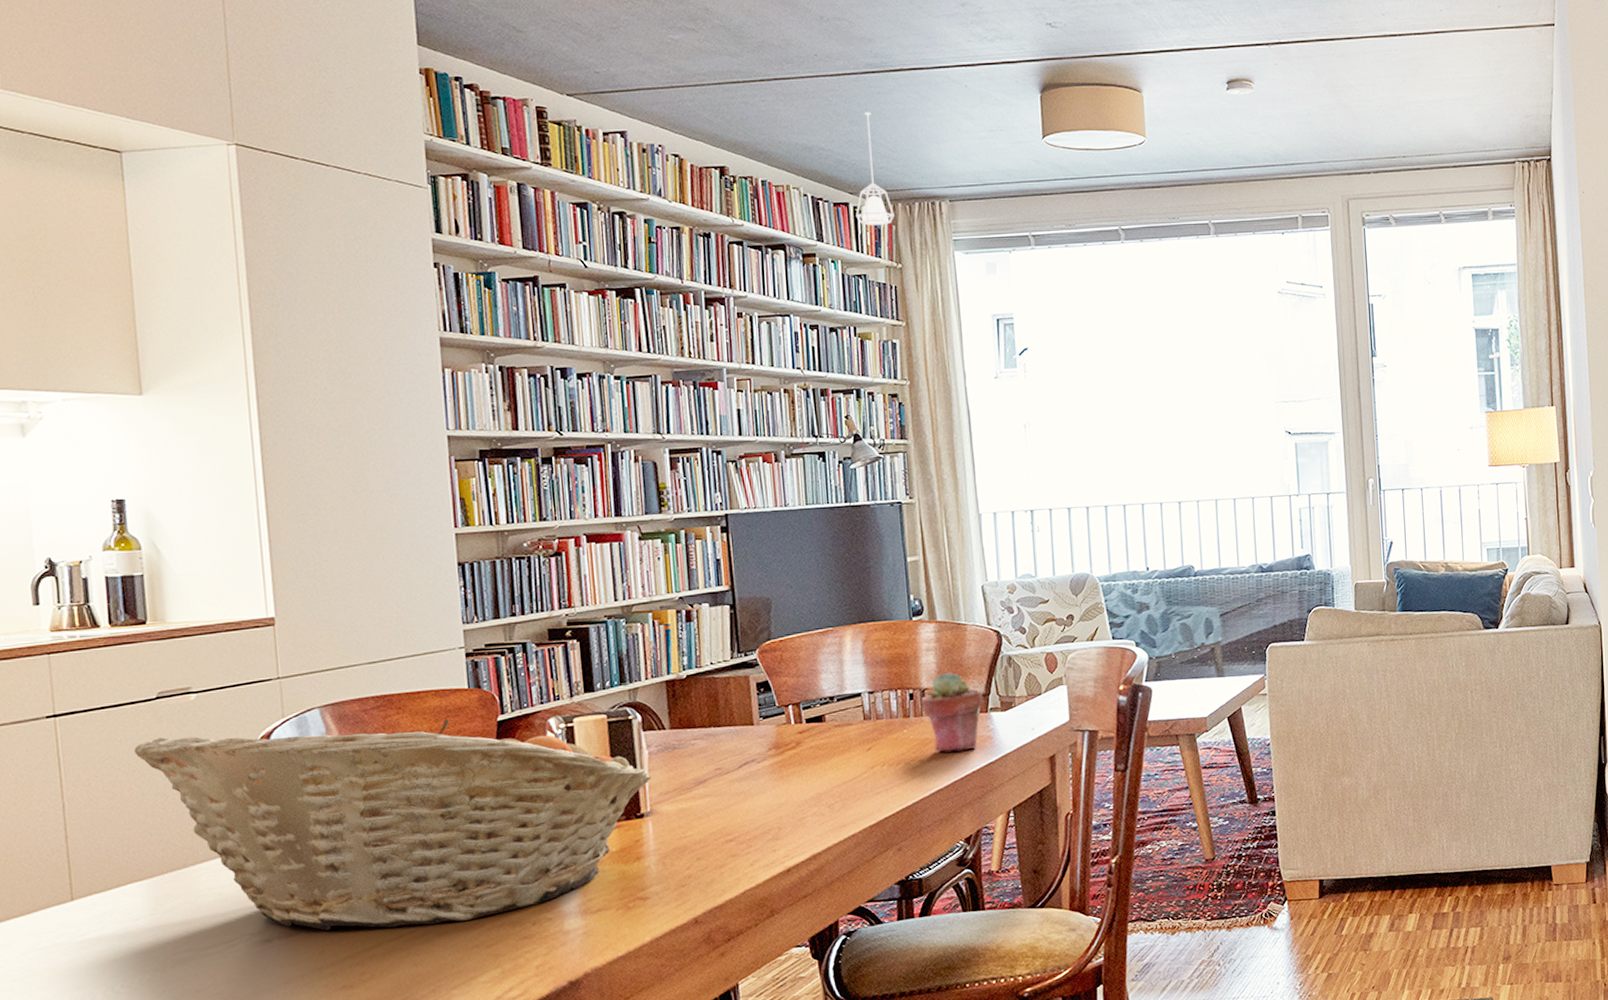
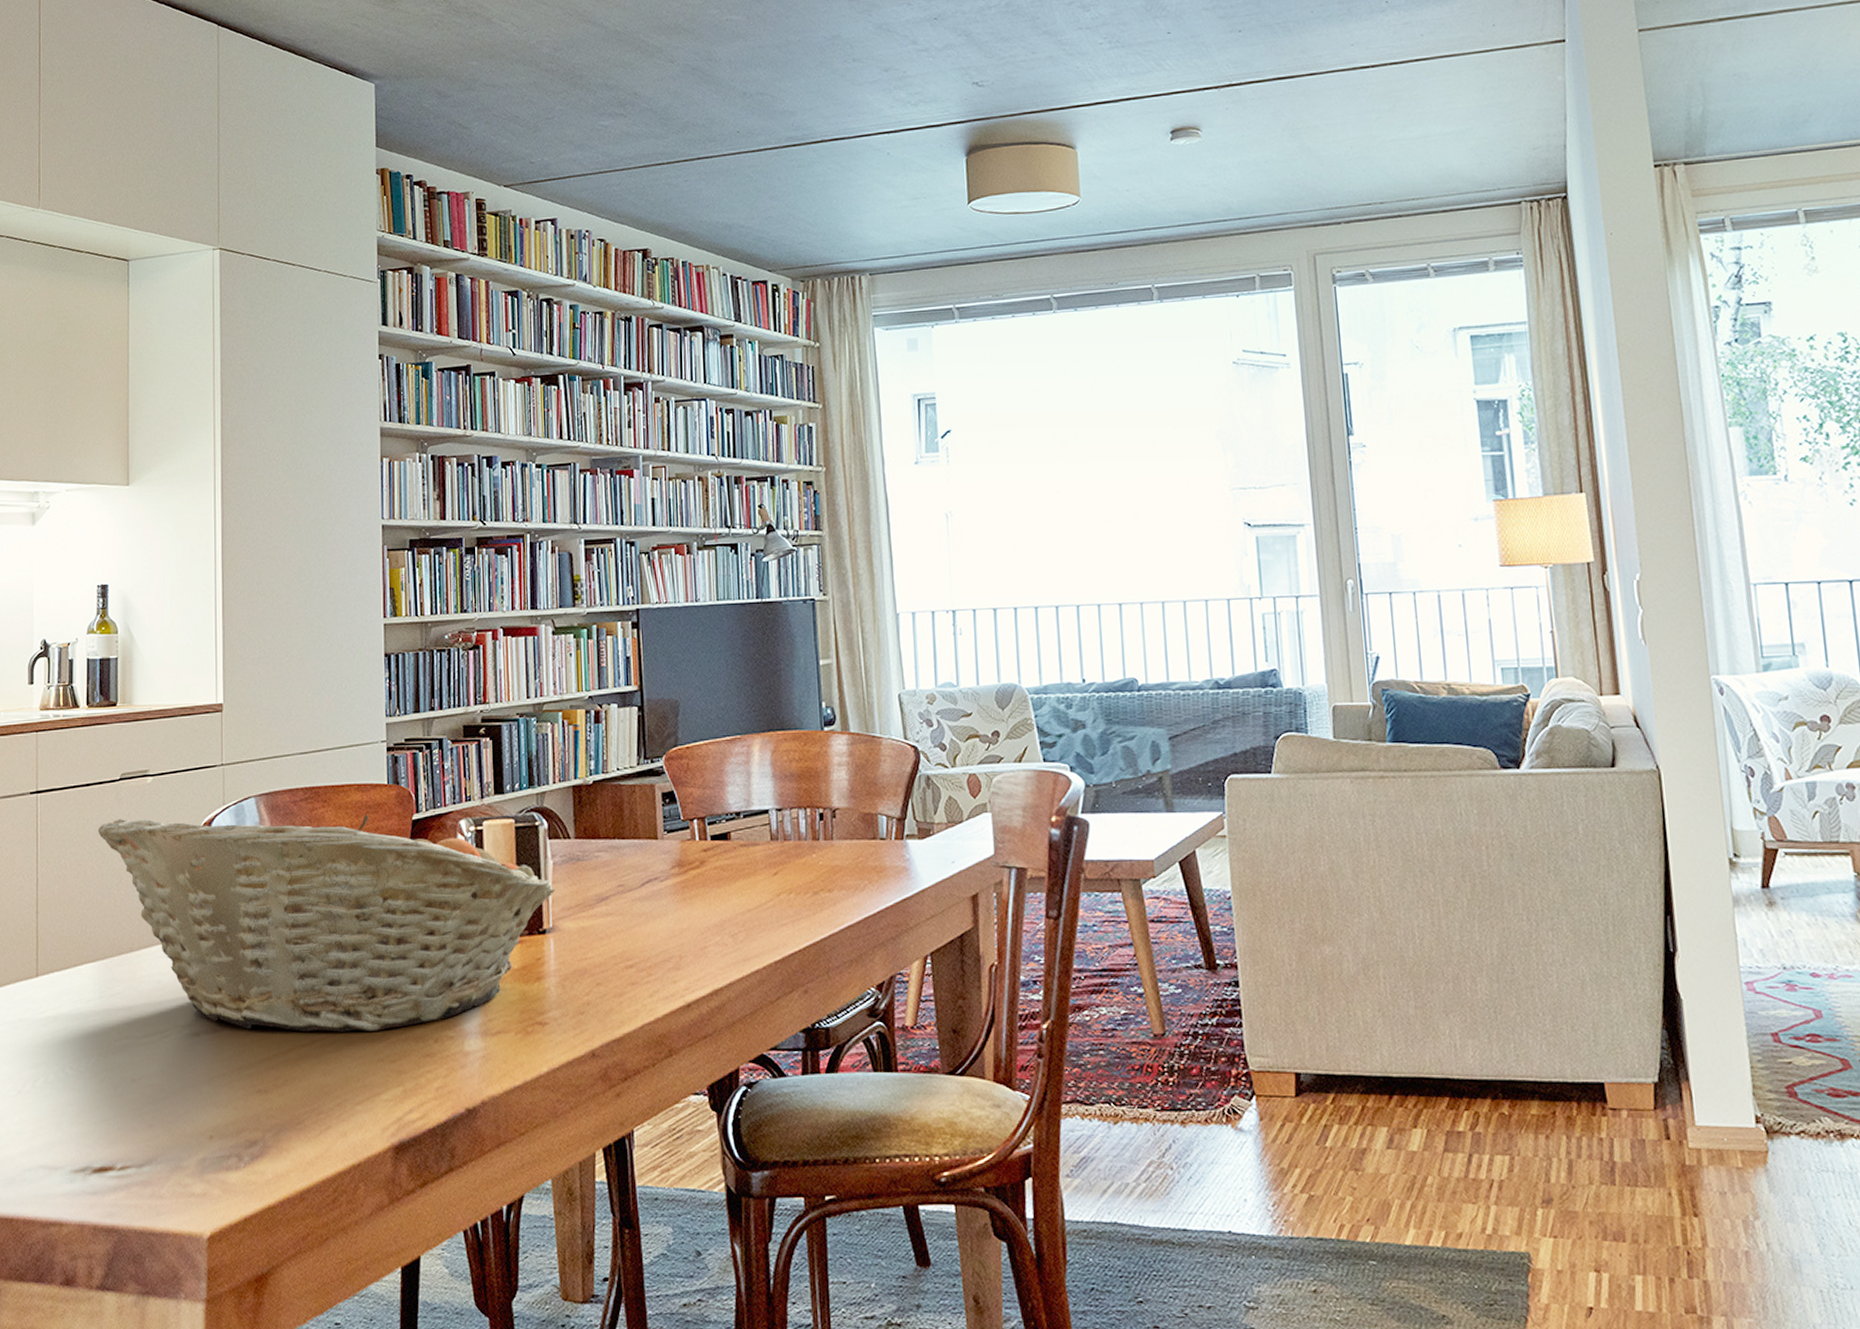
pendant lamp: present [855,112,894,226] -> none [774,186,813,304]
potted succulent: present [921,672,983,752] -> none [832,791,899,883]

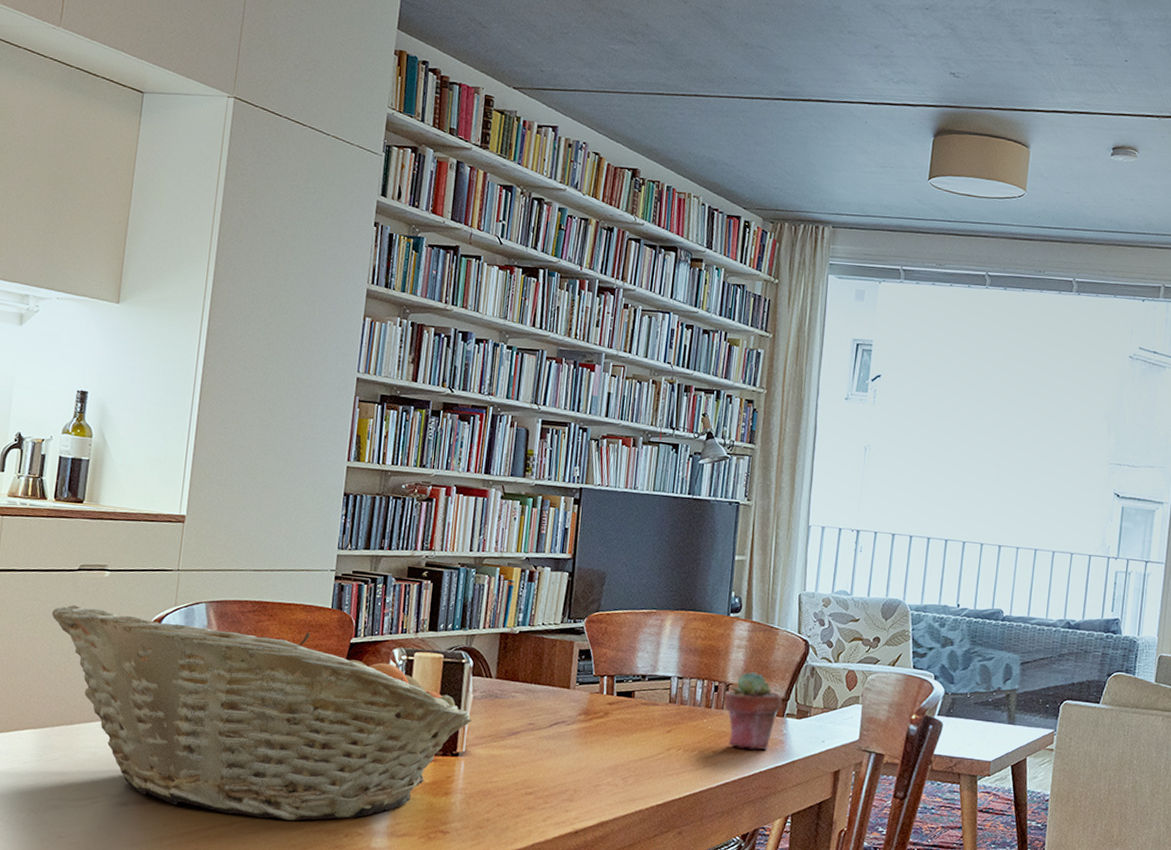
potted succulent: none [832,791,899,883] -> present [724,671,783,750]

